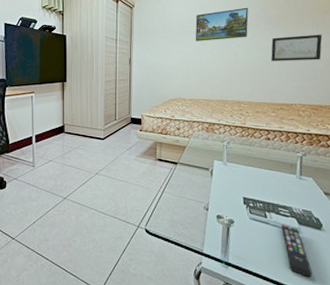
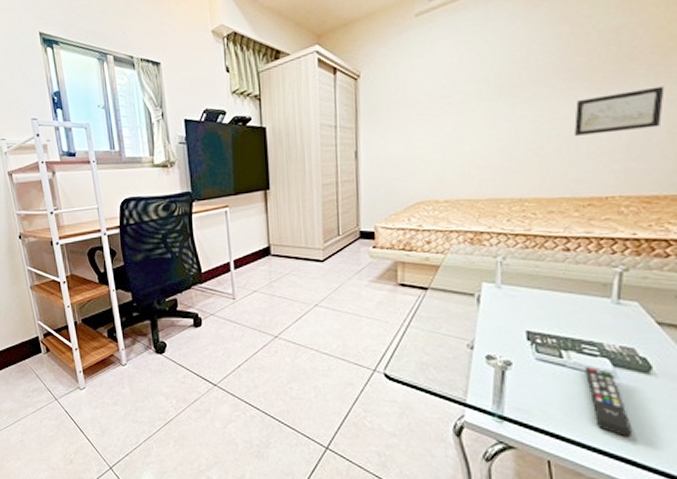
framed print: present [195,7,249,41] -> none [452,58,538,117]

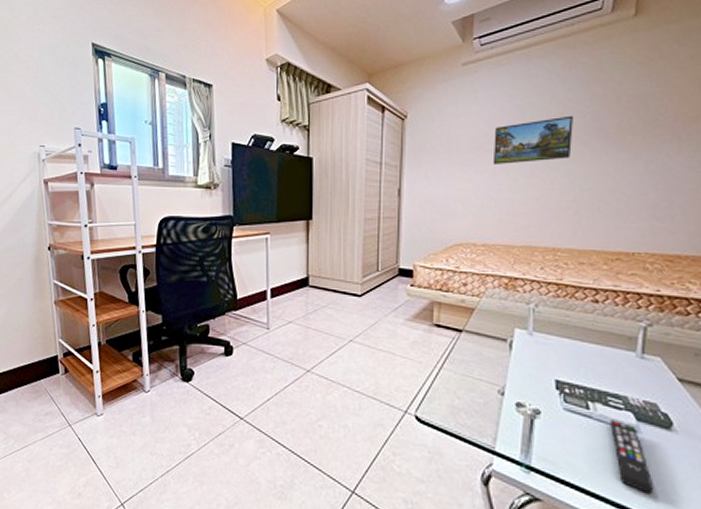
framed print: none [452,58,538,117] -> present [492,115,573,164]
wall art: present [574,86,665,136] -> none [605,152,687,192]

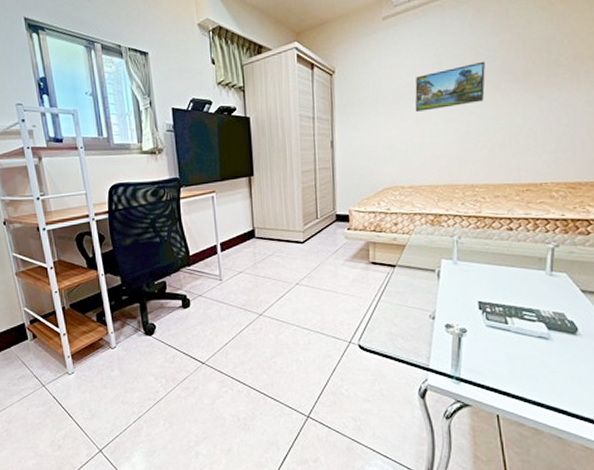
remote control: present [610,420,653,495] -> none [526,331,563,390]

